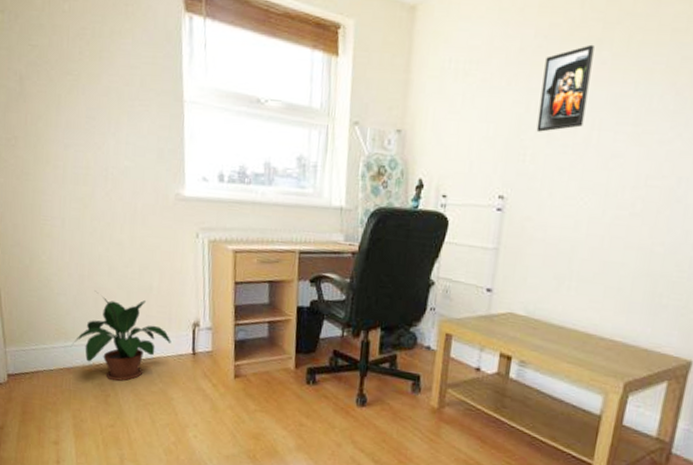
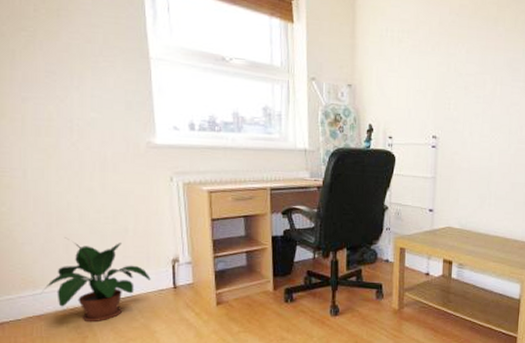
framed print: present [536,44,594,132] -> none [456,21,493,87]

